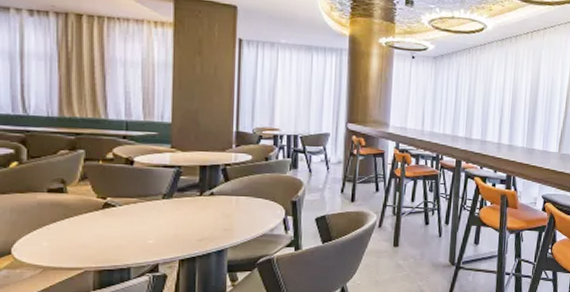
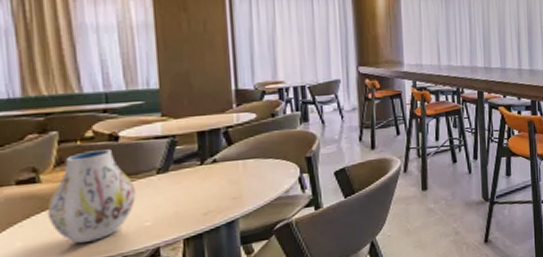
vase: none [70,171,143,250] -> present [46,149,136,244]

